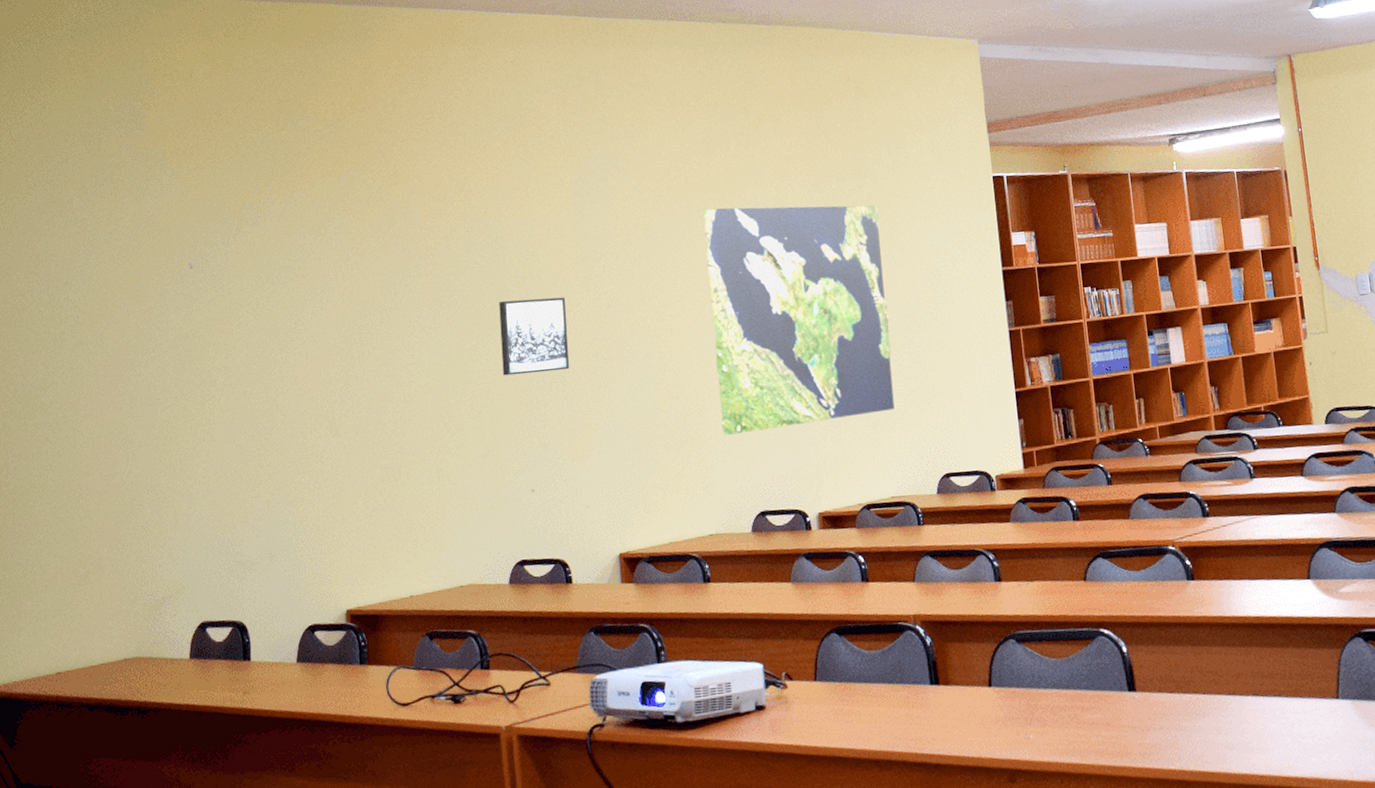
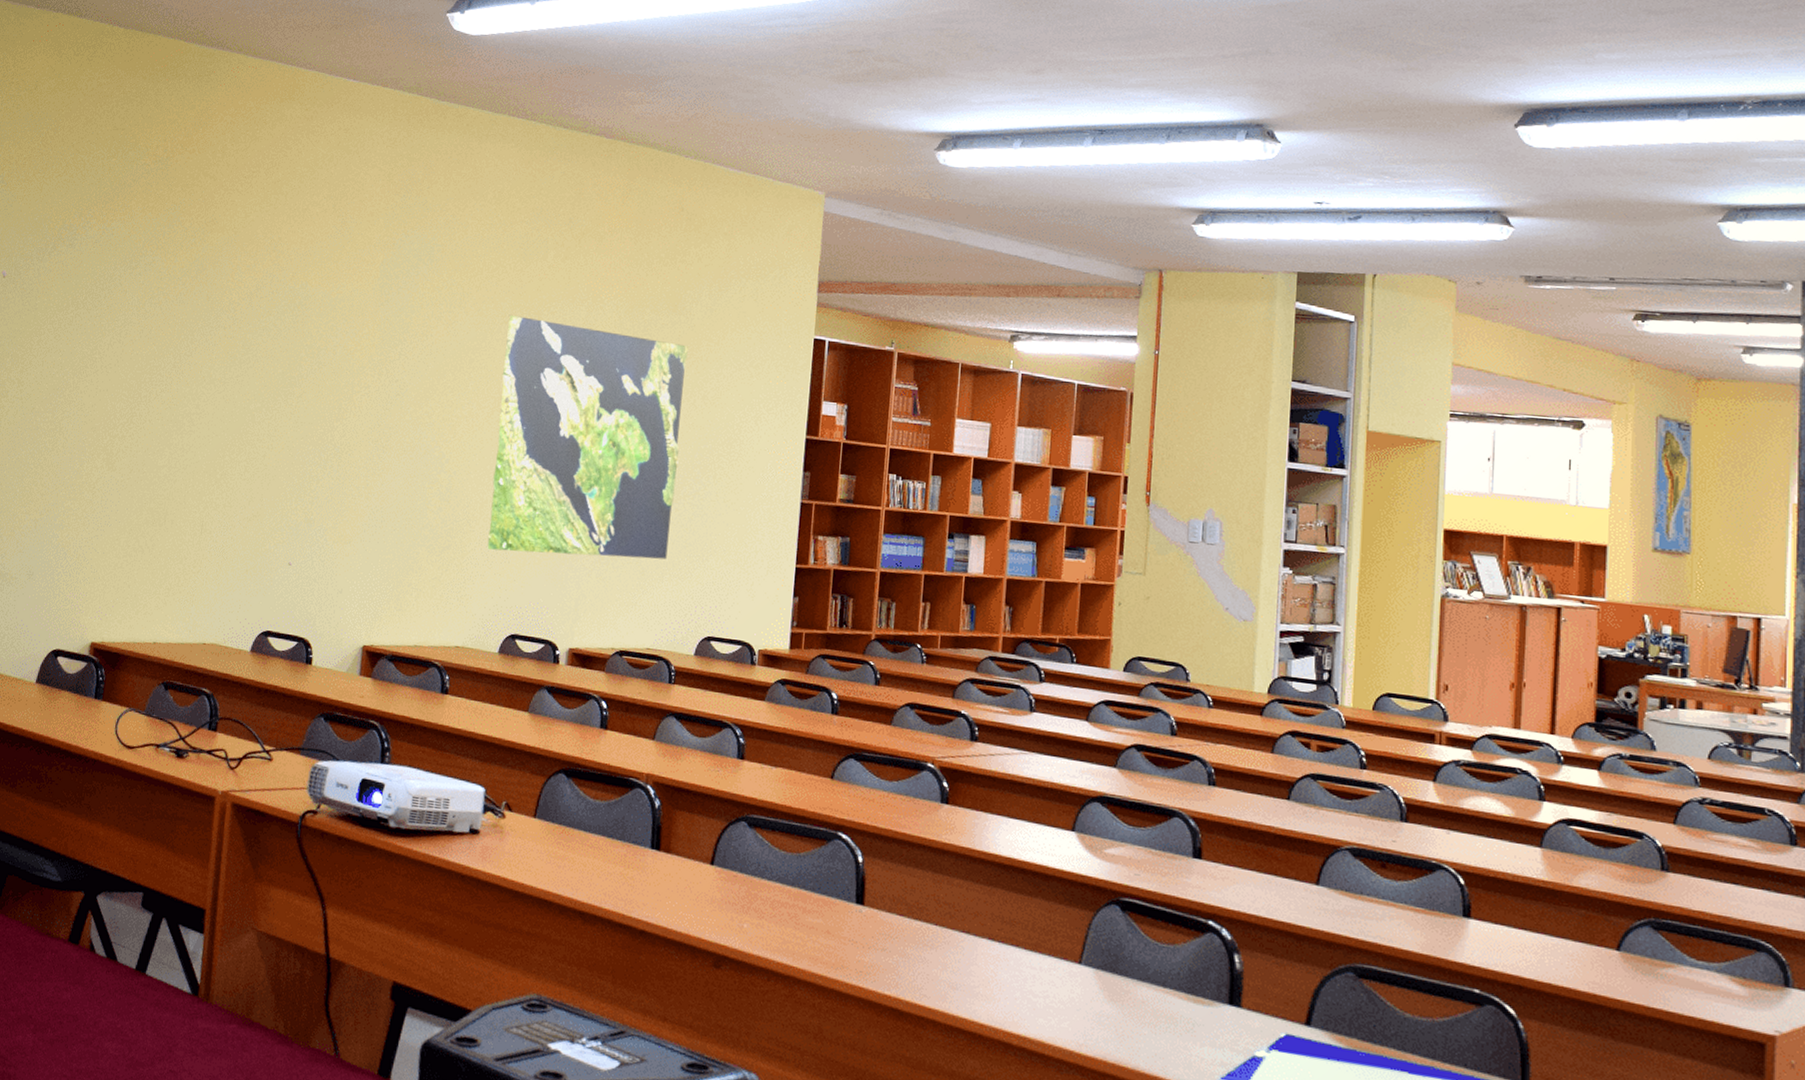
wall art: present [499,297,570,376] -> none [281,368,356,451]

